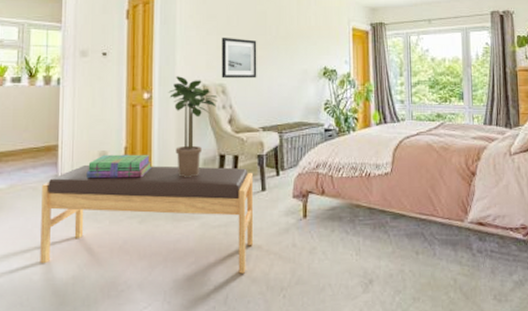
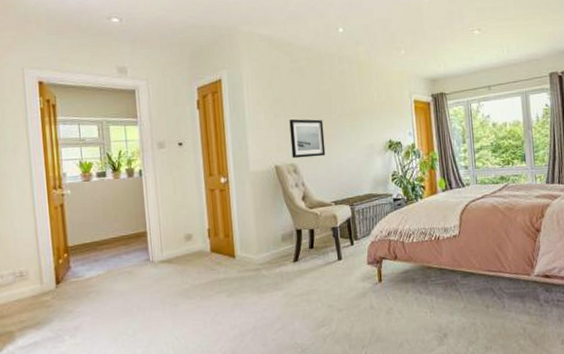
bench: present [40,164,254,274] -> none [136,240,334,339]
stack of books: present [86,154,151,179] -> none [175,234,234,260]
potted plant: present [168,76,217,177] -> none [243,159,290,253]

